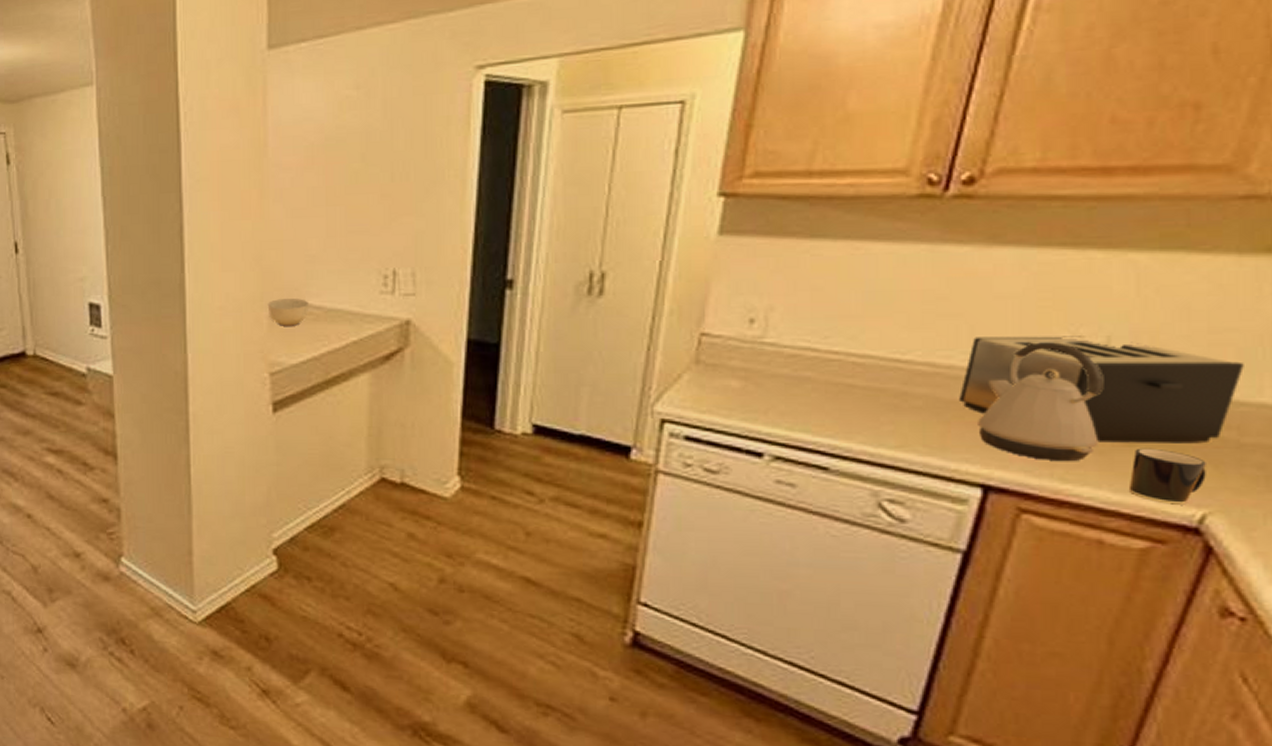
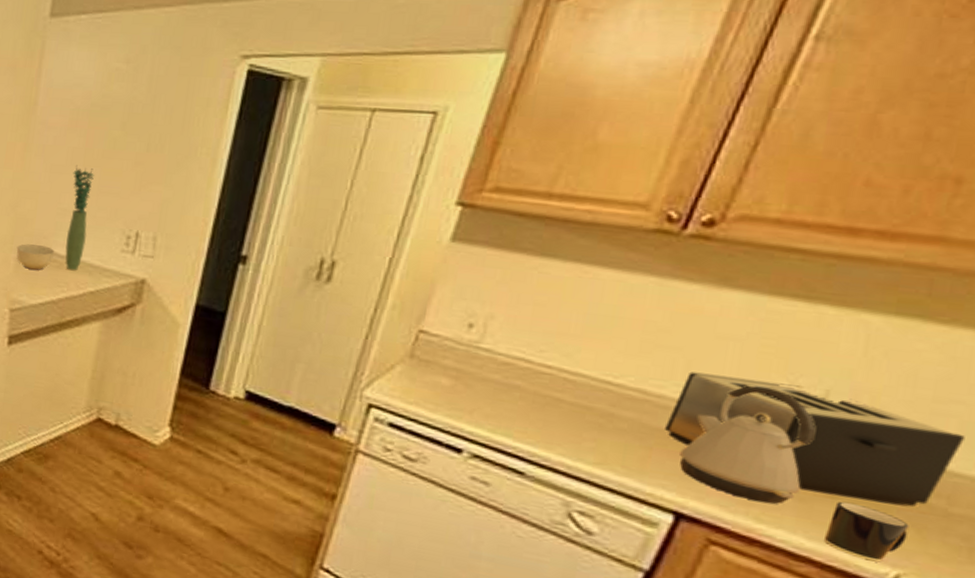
vase: none [316,206,341,322] -> present [65,165,94,271]

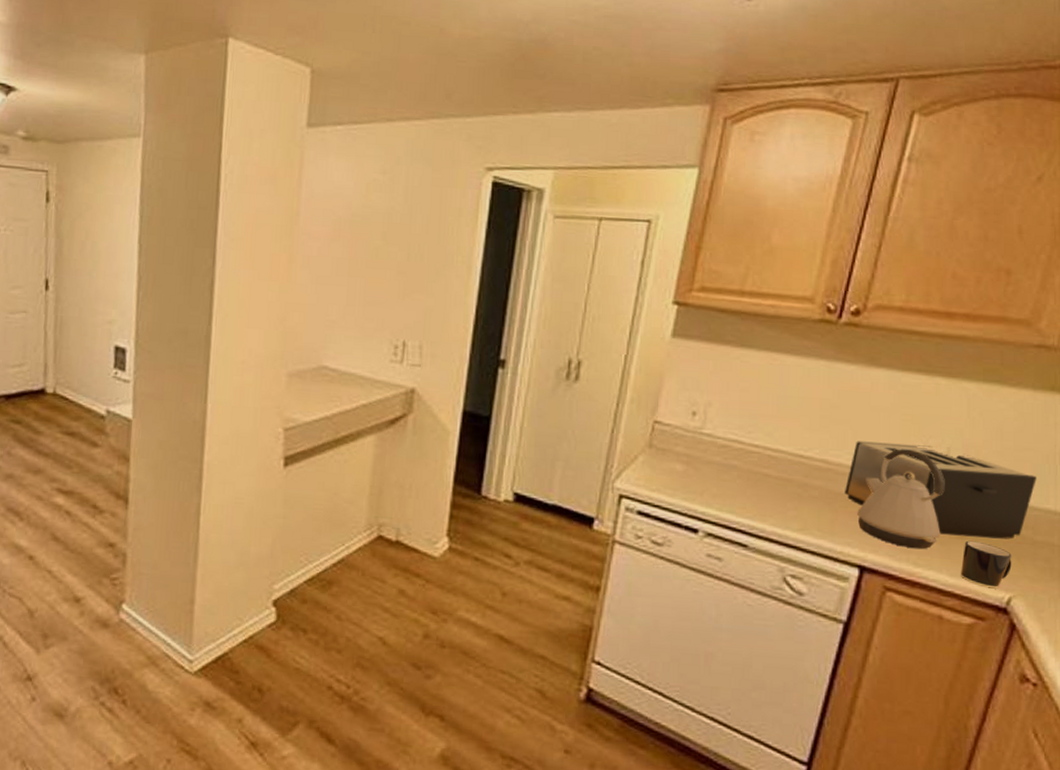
bowl: present [16,244,55,270] -> none [287,359,326,386]
vase: present [65,165,94,271] -> none [336,275,359,384]

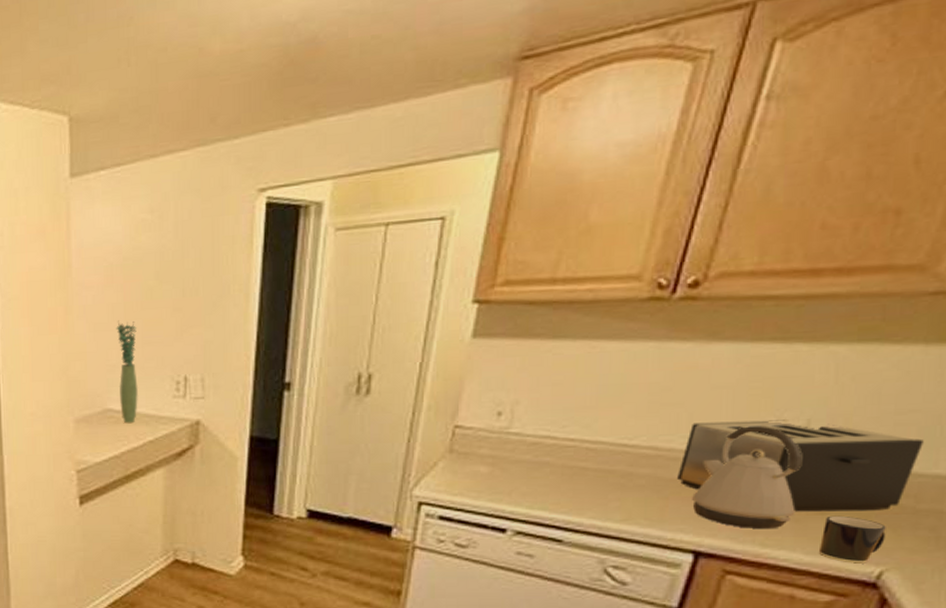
vase: none [336,275,359,384] -> present [116,320,138,424]

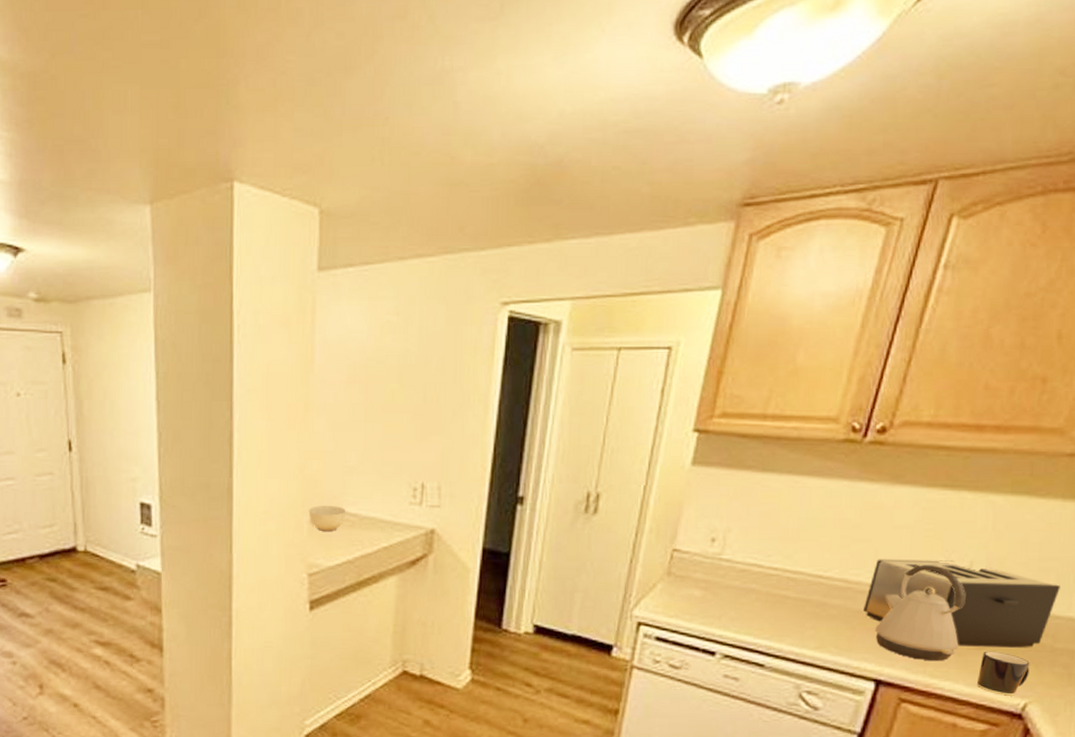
bowl: none [73,404,111,429] -> present [308,506,347,531]
vase: present [116,320,138,424] -> none [356,421,376,528]

